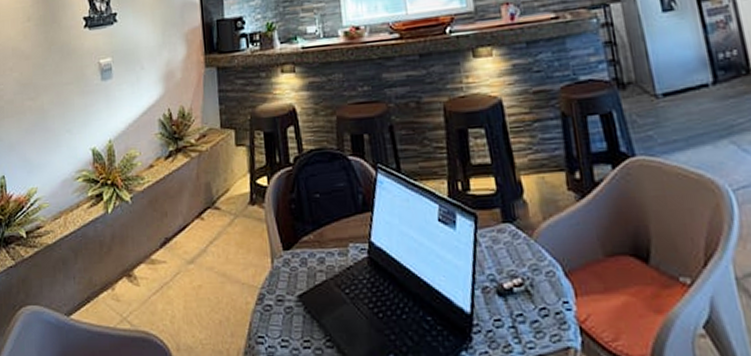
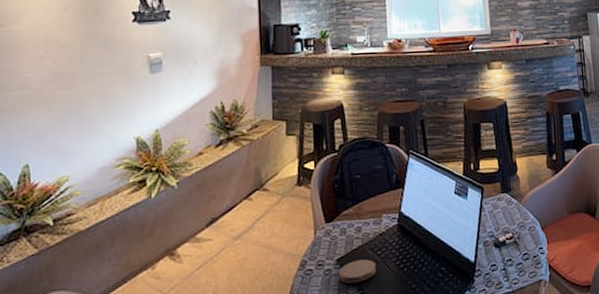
coaster: none [302,298,345,327] -> present [339,259,376,284]

